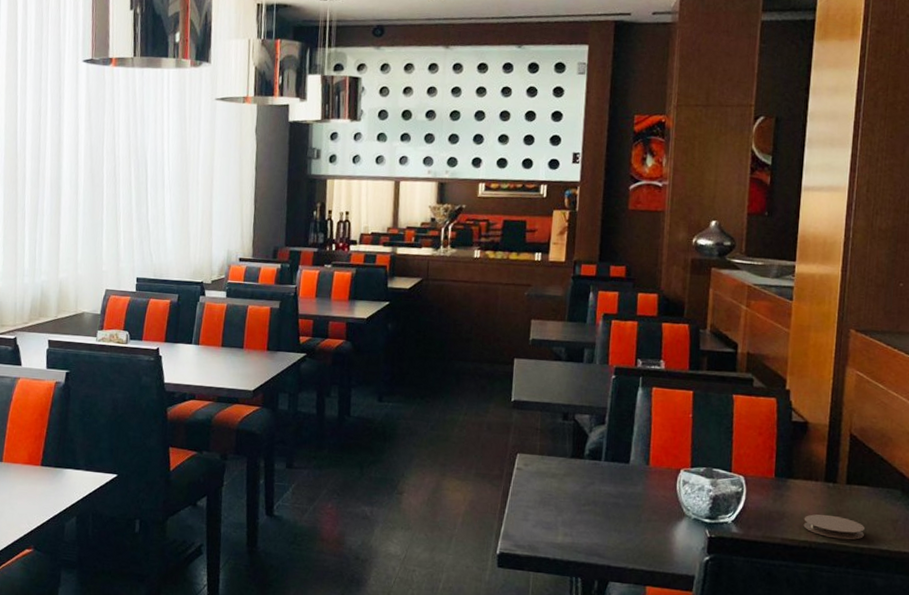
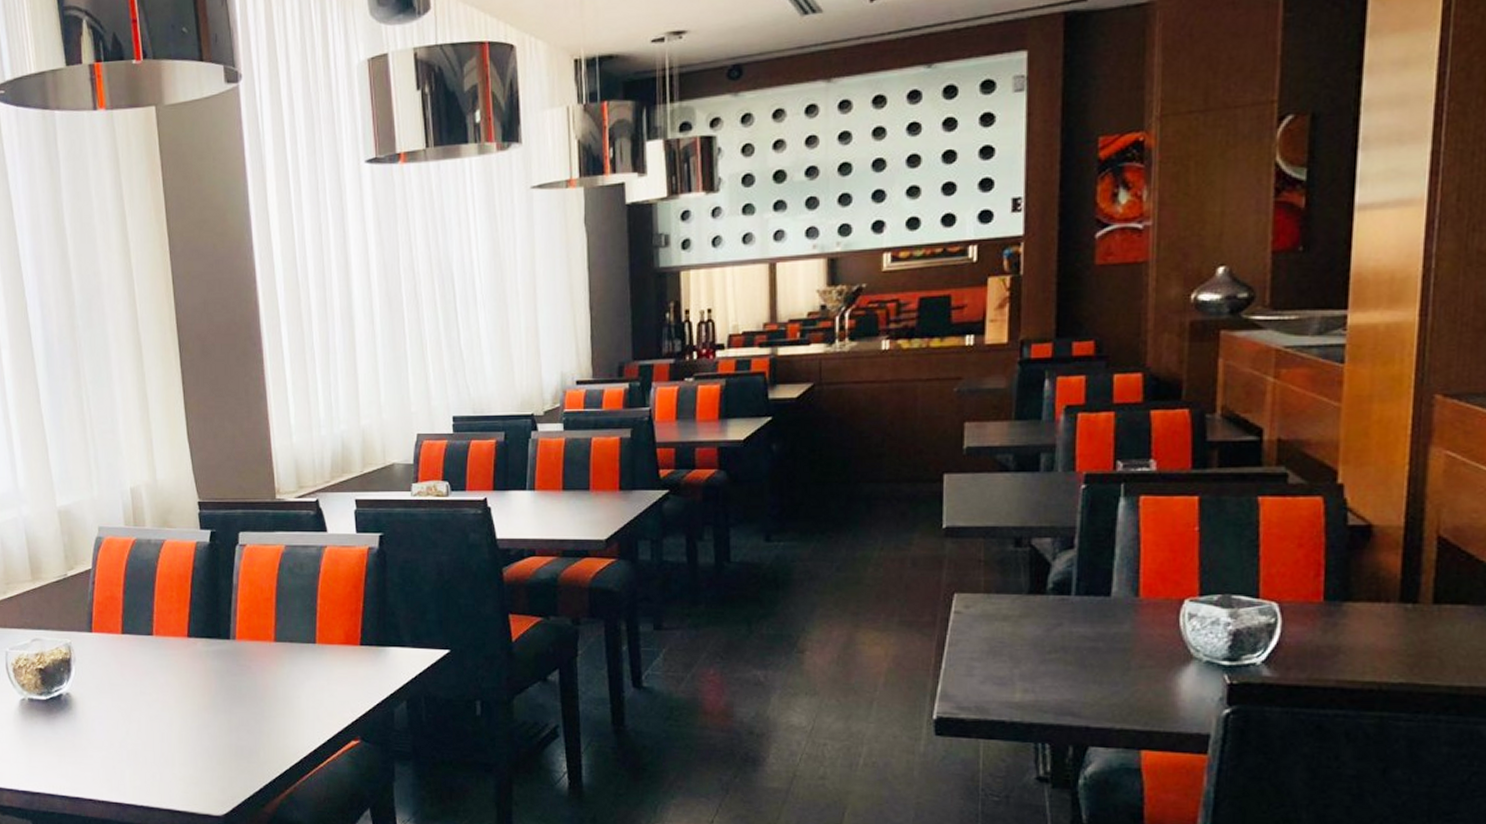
coaster: present [803,514,865,540] -> none [1368,645,1463,678]

